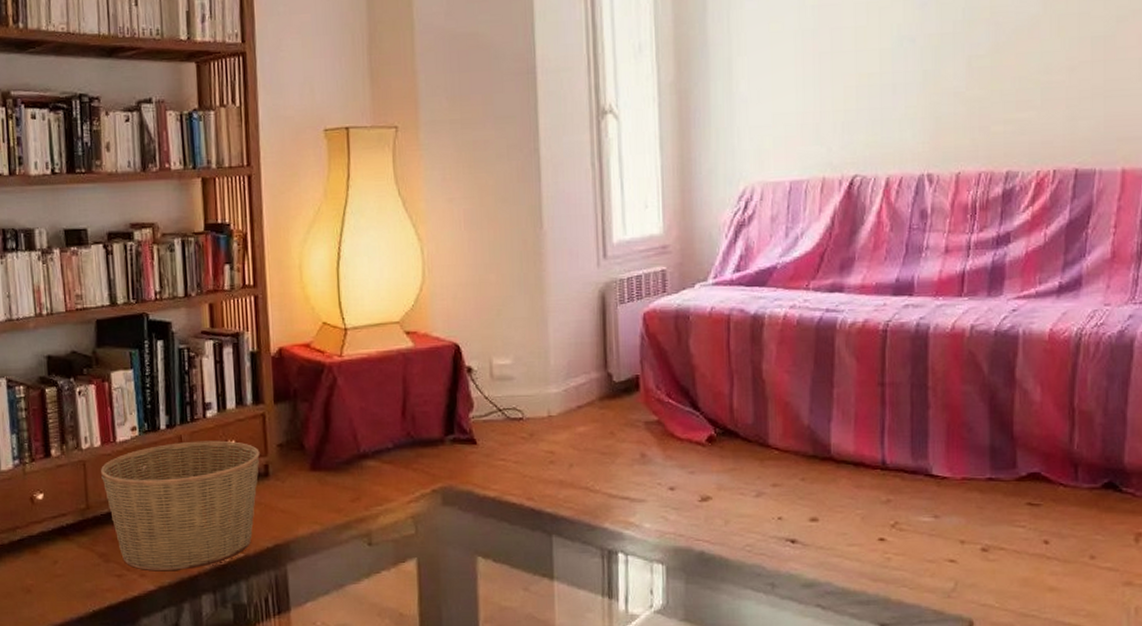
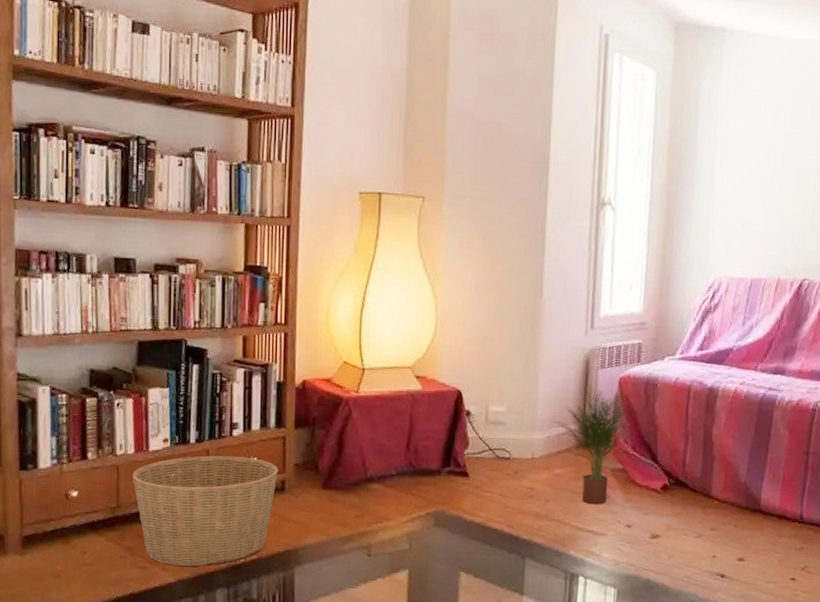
potted plant: none [566,323,665,466] -> present [550,383,634,505]

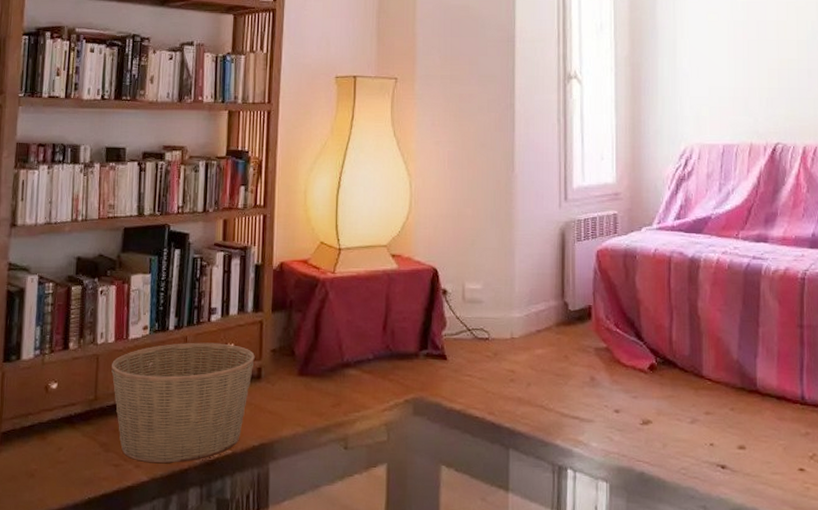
potted plant: present [550,383,634,505] -> none [529,257,614,388]

